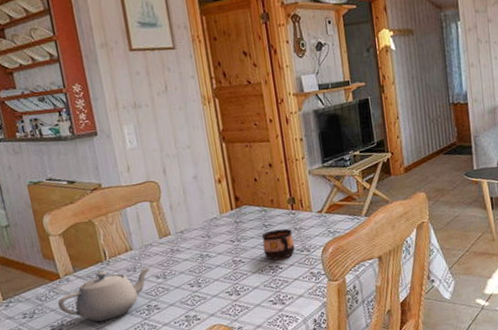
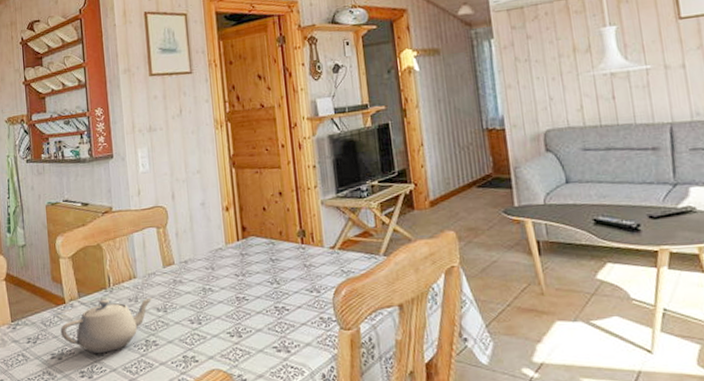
cup: present [261,228,295,260] -> none [268,264,304,300]

